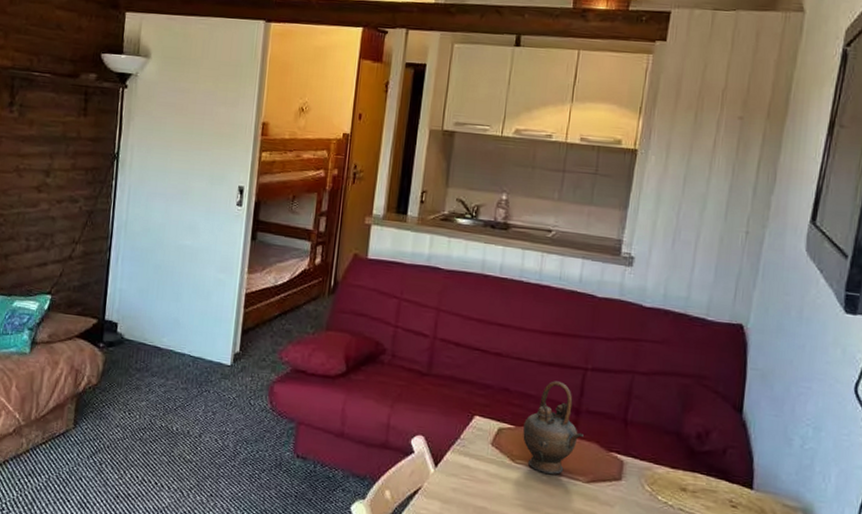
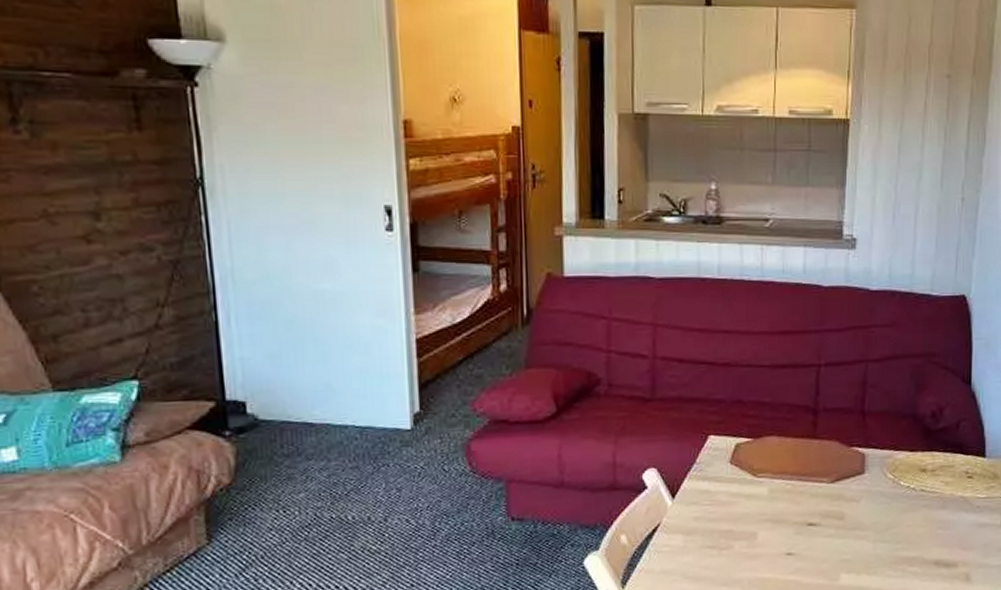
teapot: present [523,381,584,474] -> none [762,383,823,482]

